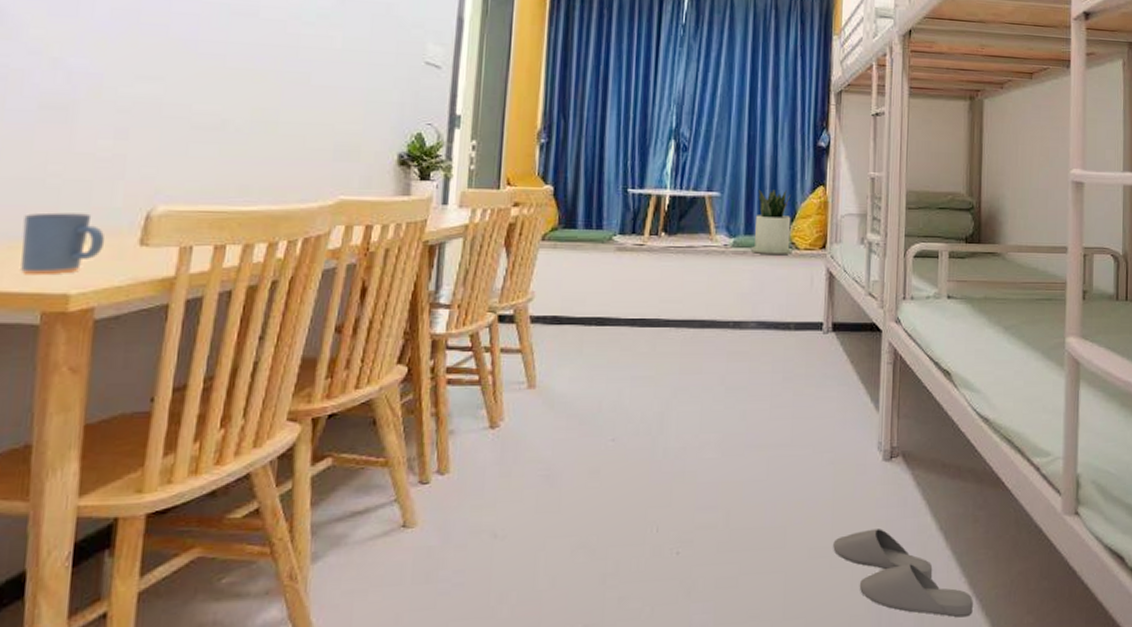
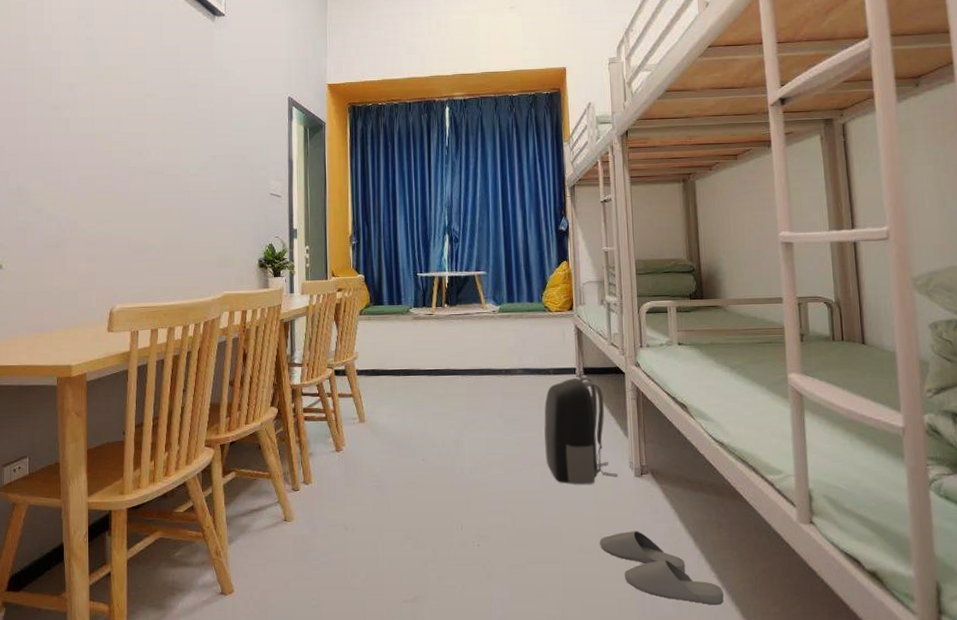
mug: present [21,212,105,274] -> none [43,312,88,353]
planter: present [750,189,792,255] -> none [513,266,546,317]
backpack: none [775,331,863,470] -> present [544,375,618,484]

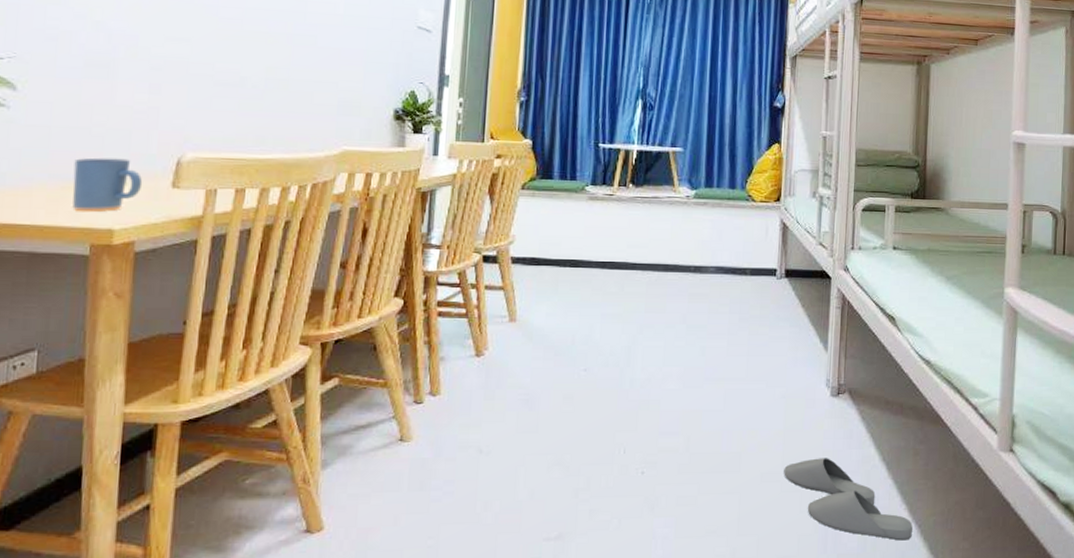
mug: none [43,312,88,353] -> present [72,157,143,211]
backpack: present [544,375,618,484] -> none [731,277,812,403]

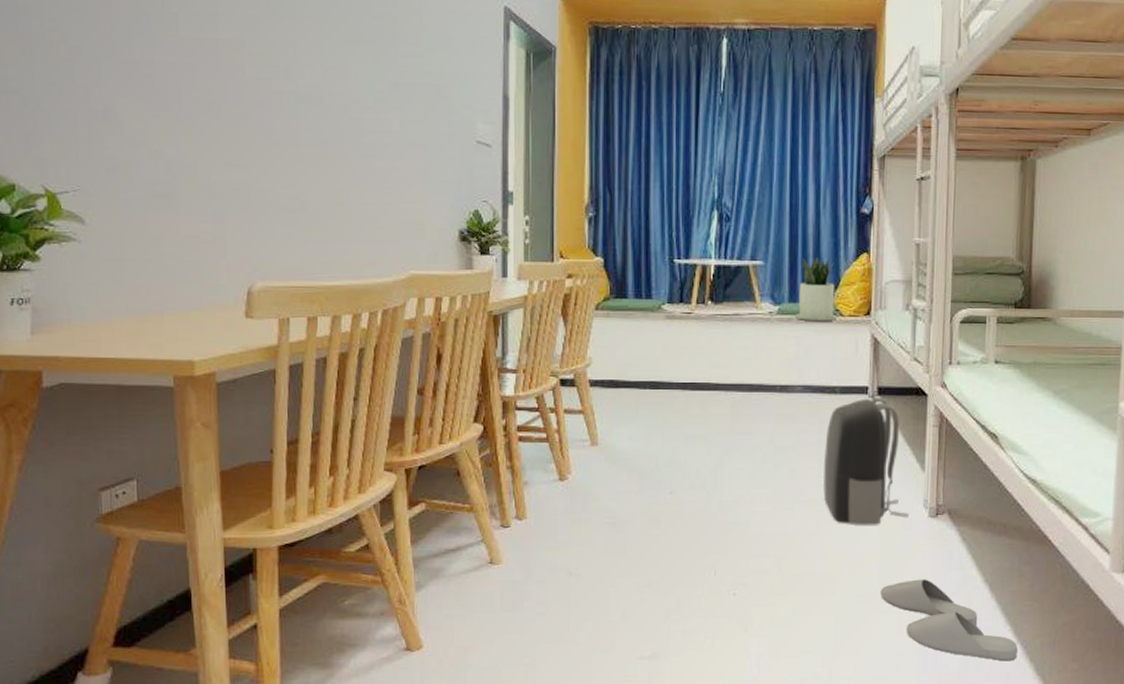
mug: present [72,157,143,211] -> none [149,289,217,343]
planter: none [710,146,749,207] -> present [795,257,837,322]
backpack: none [731,277,812,403] -> present [822,395,909,524]

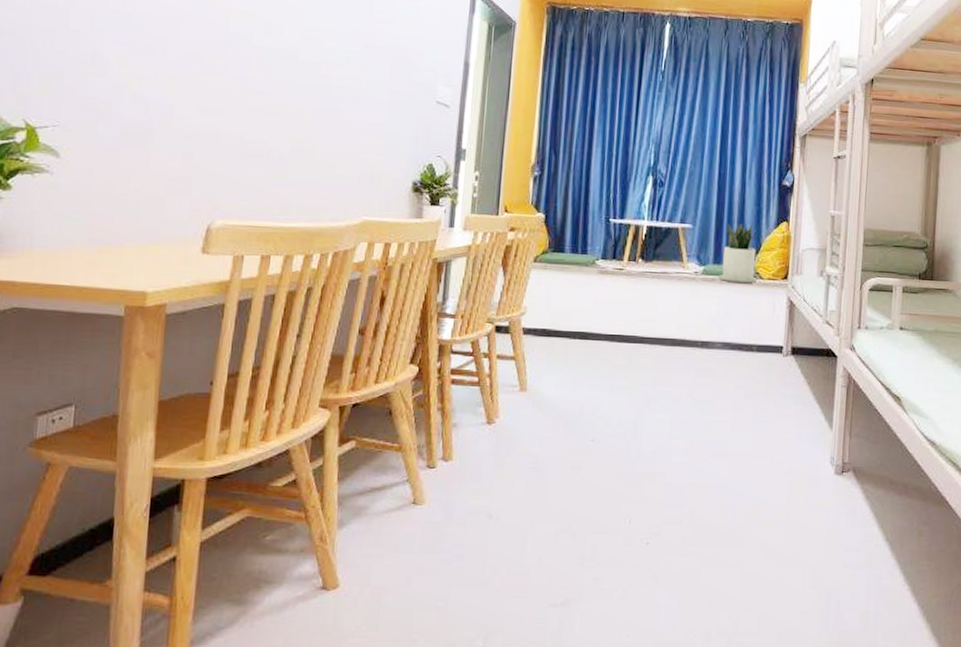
backpack: present [822,395,909,524] -> none [737,354,816,479]
slippers: present [880,579,1018,662] -> none [787,535,915,621]

